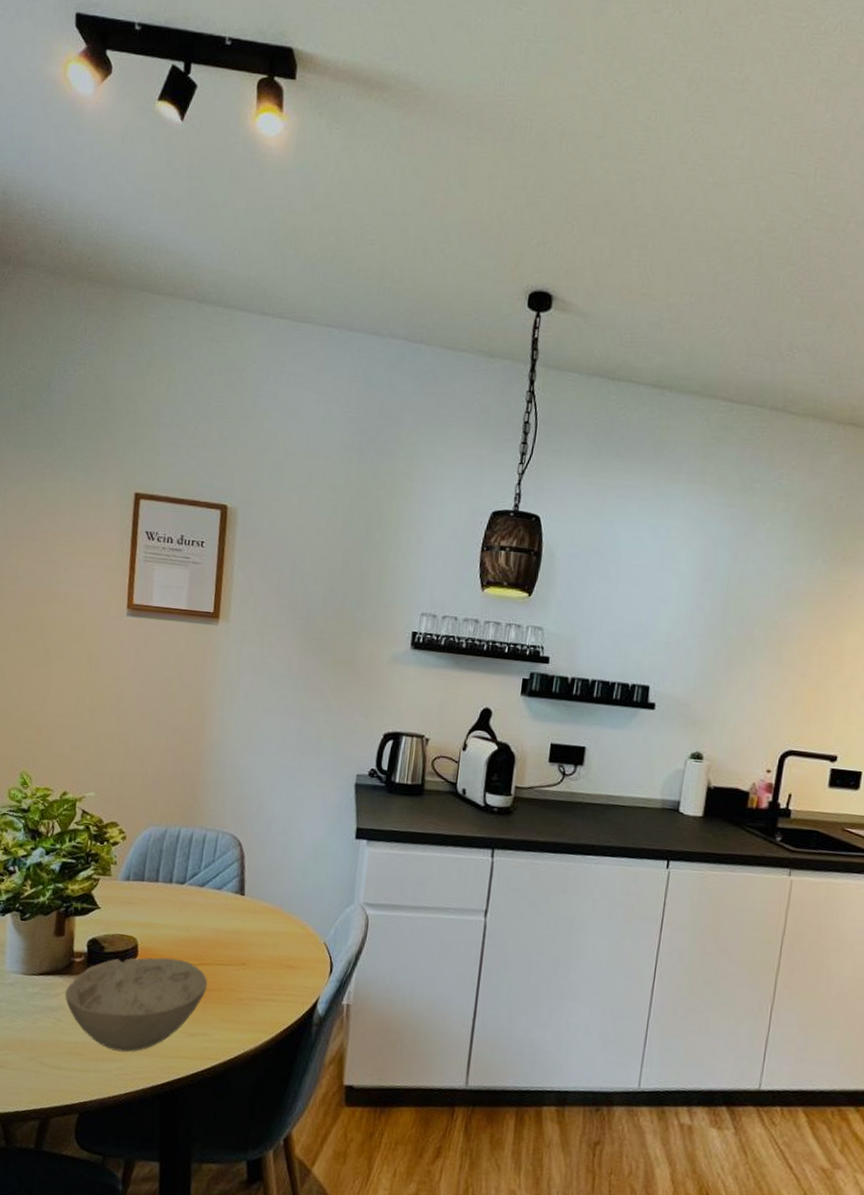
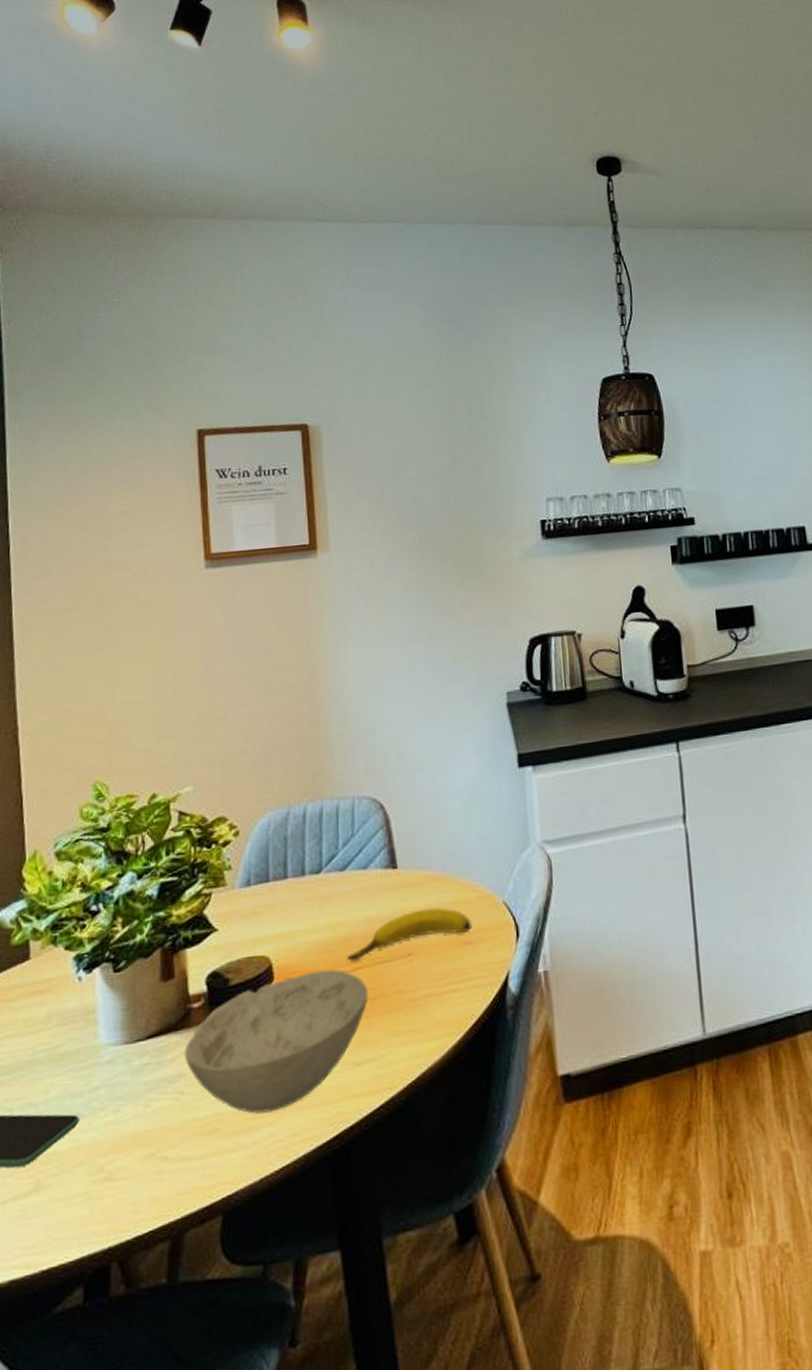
banana: none [195,932,296,959] -> present [347,907,472,961]

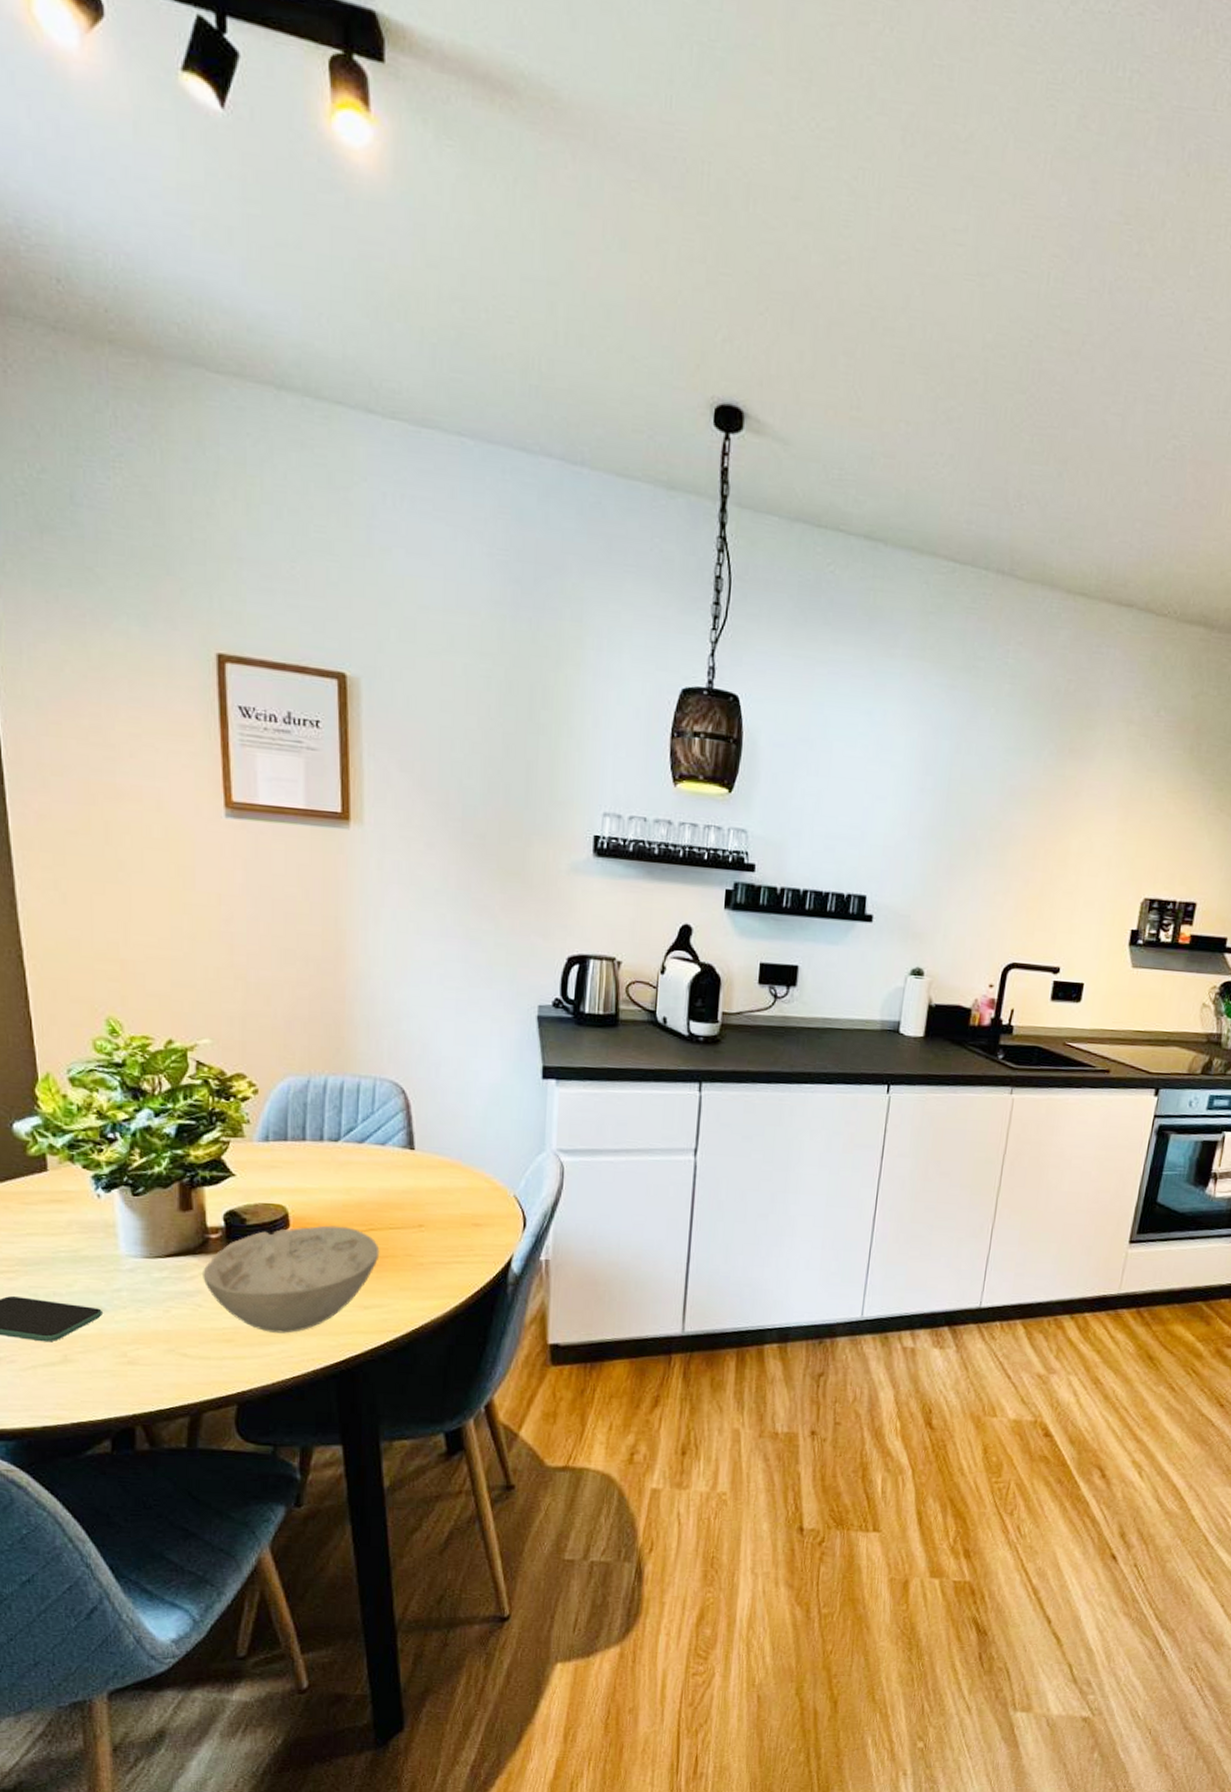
banana: present [347,907,472,961] -> none [361,1189,482,1223]

